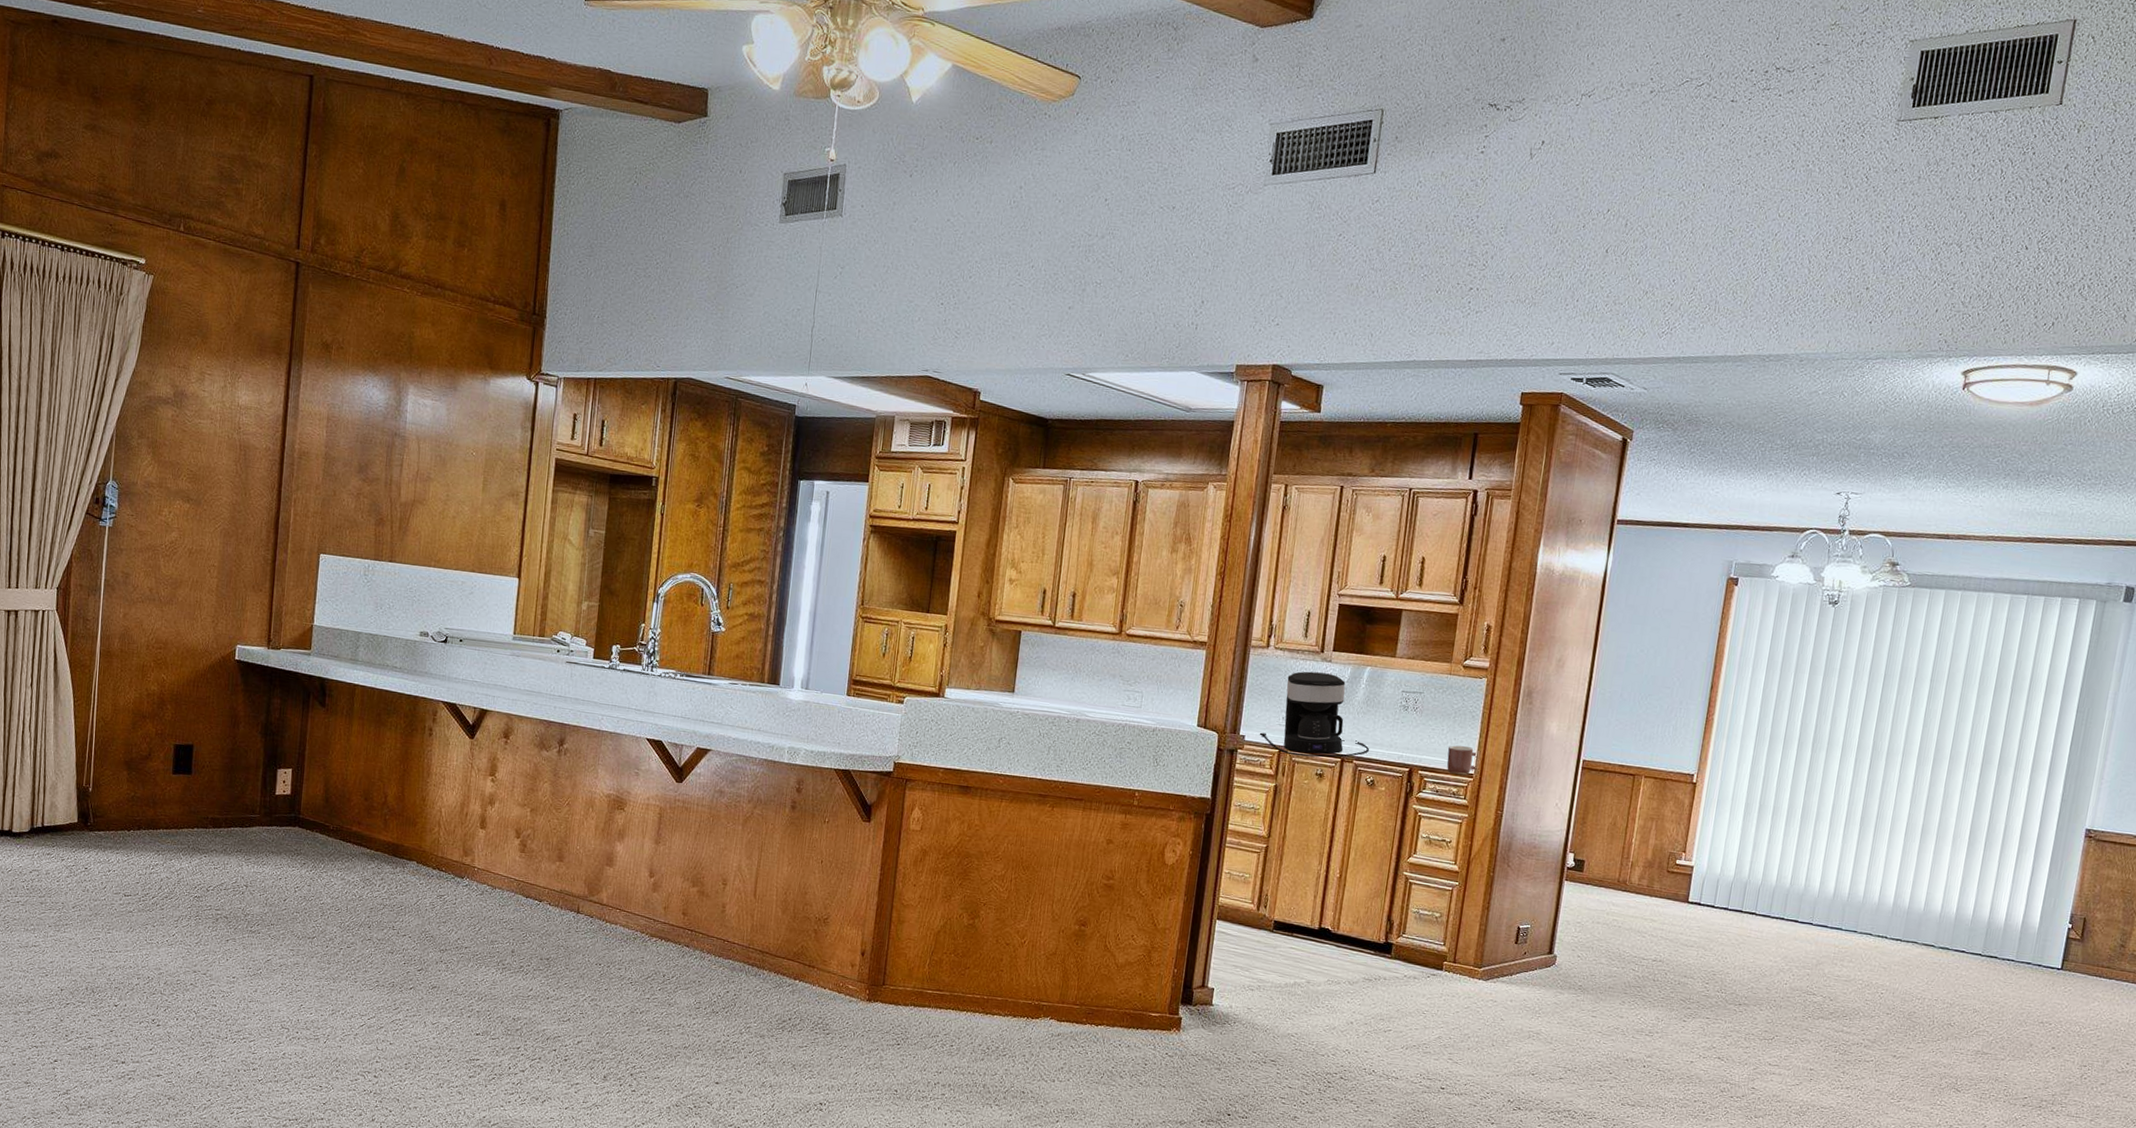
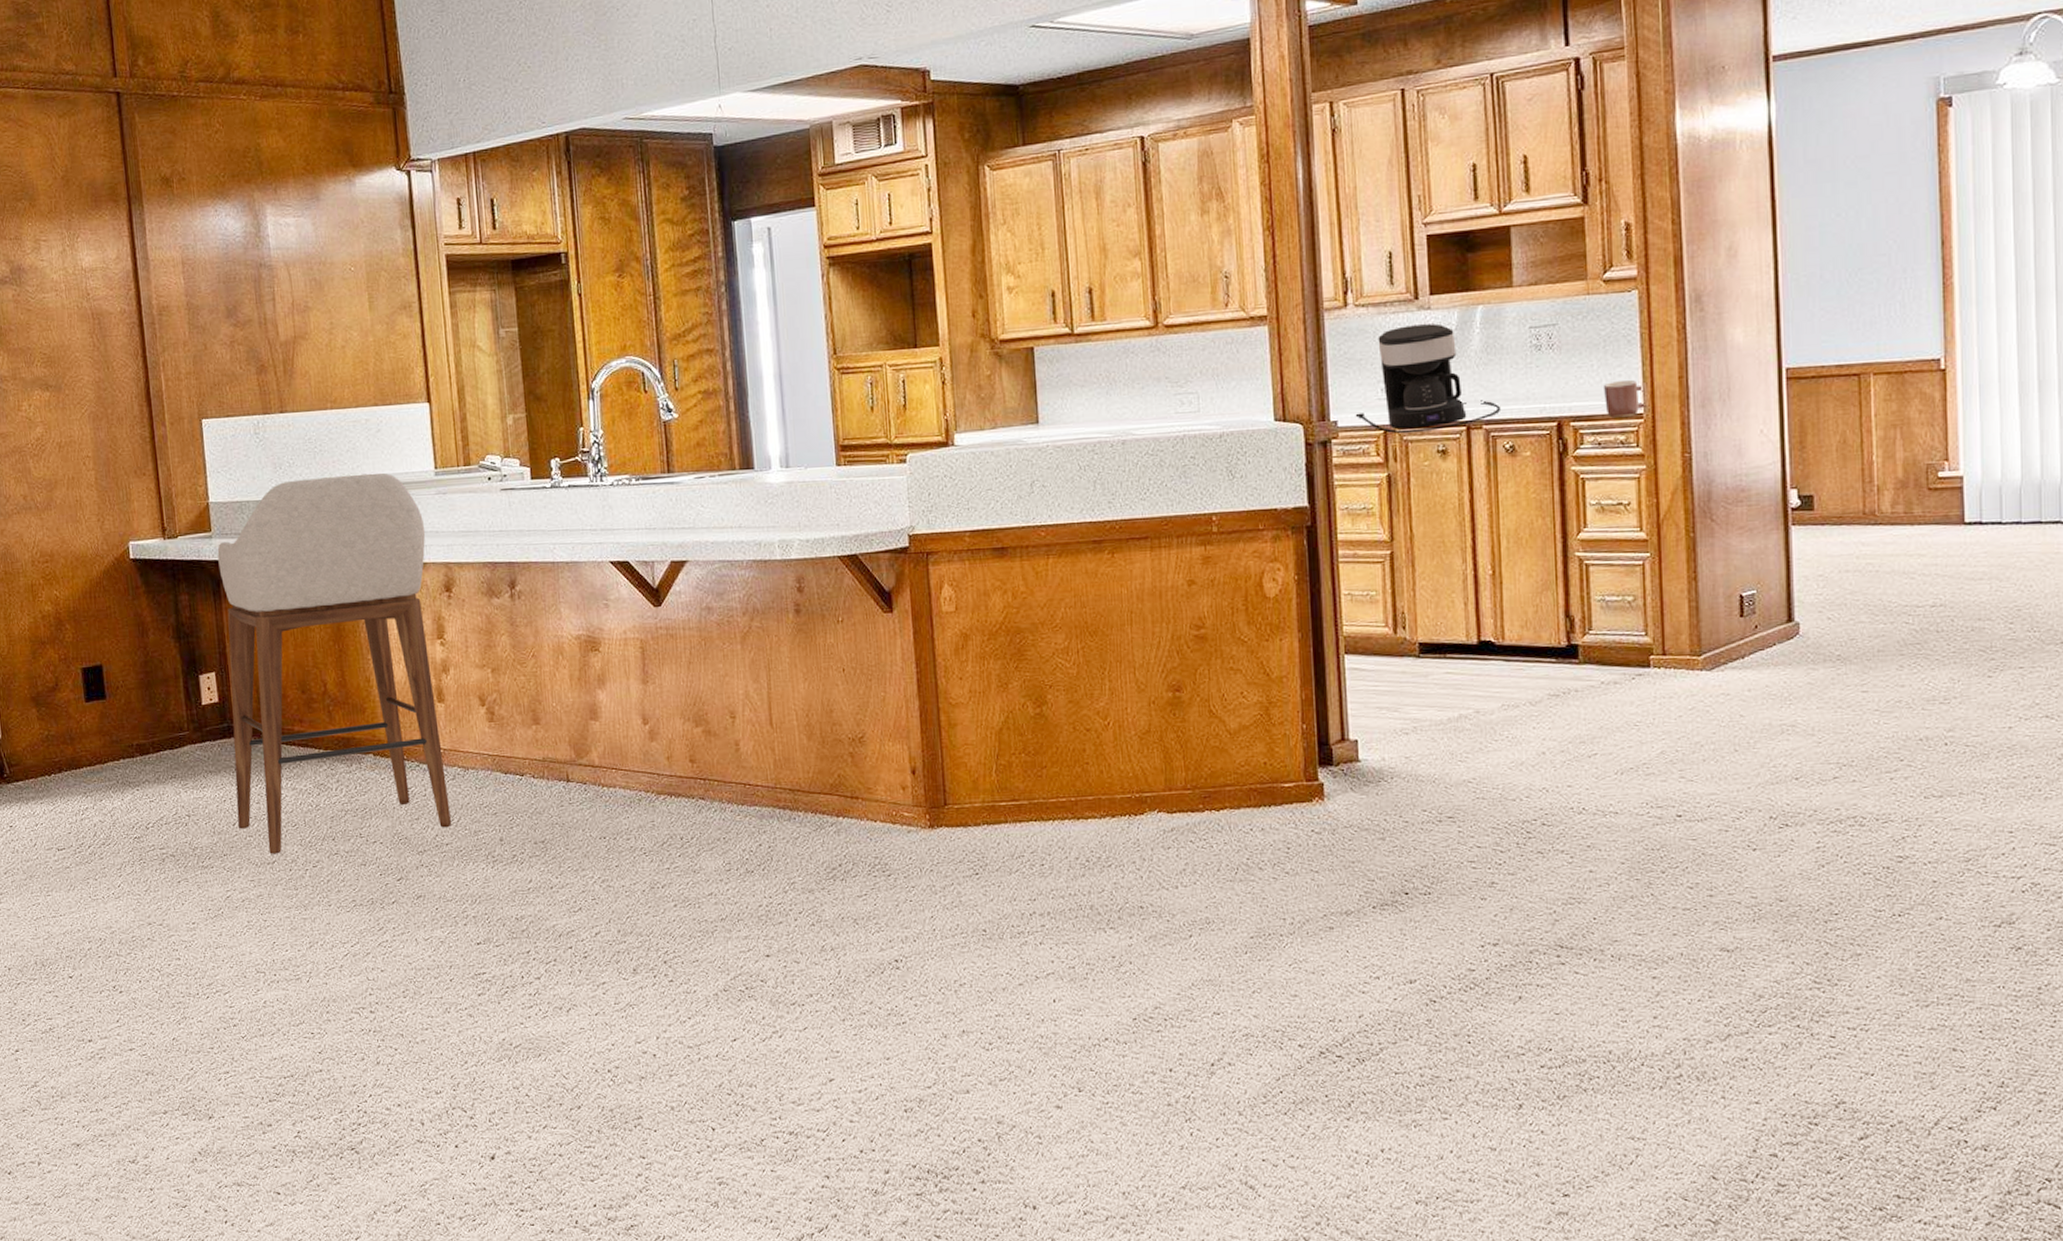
bar stool: none [288,620,496,934] -> present [217,472,451,854]

